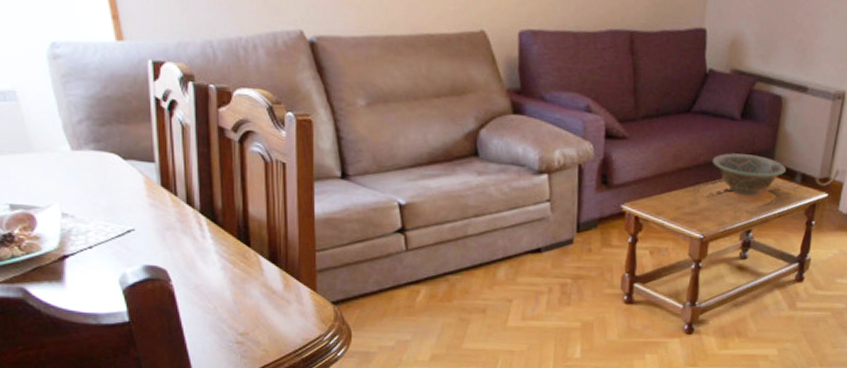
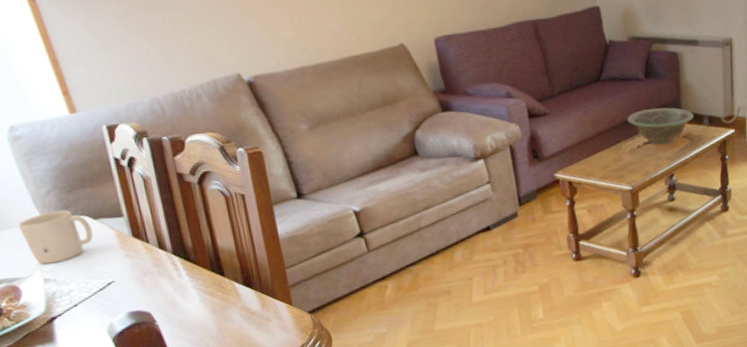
mug: none [43,142,120,198] -> present [17,210,93,265]

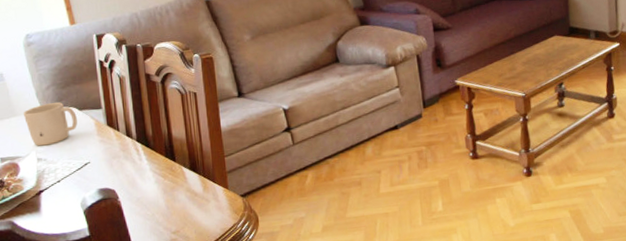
decorative bowl: present [627,107,694,145] -> none [520,23,582,57]

